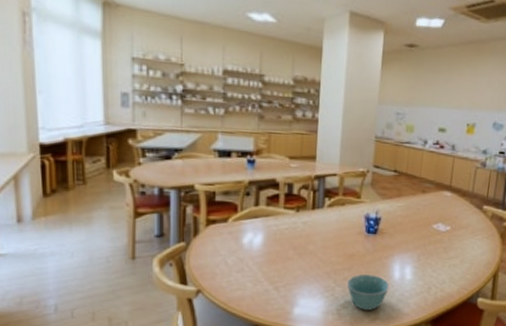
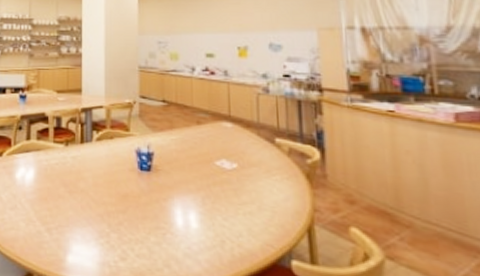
bowl: present [347,274,390,310] -> none [123,218,172,266]

